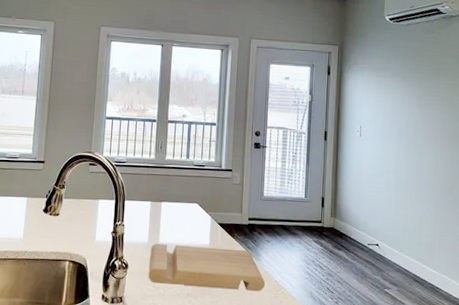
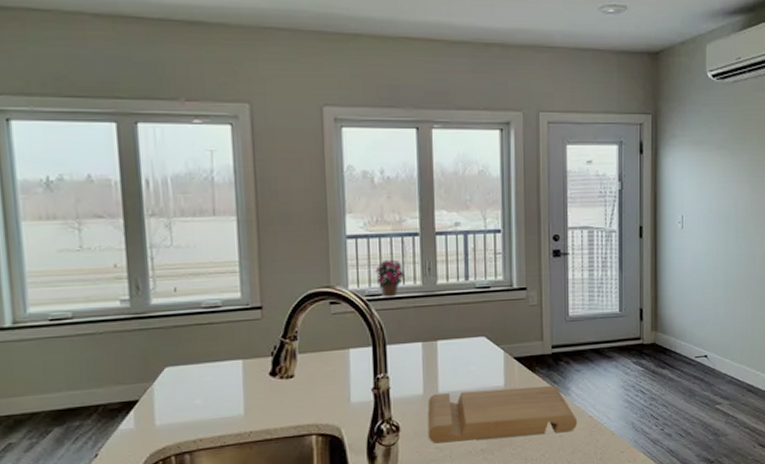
potted flower: none [123,137,144,165] -> present [375,259,406,297]

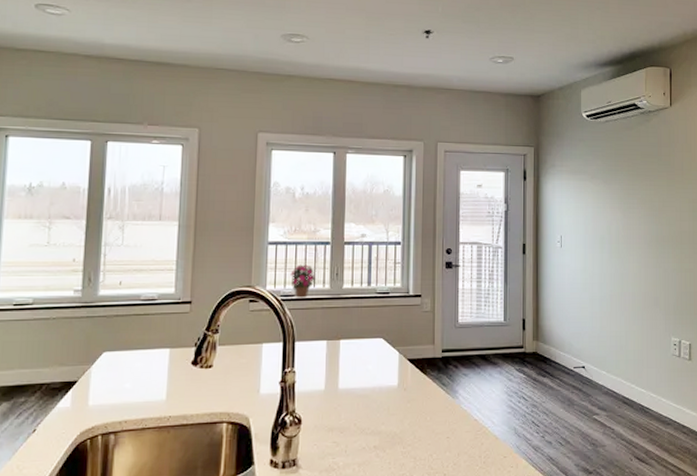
cutting board: present [427,385,578,444] -> none [326,387,464,438]

